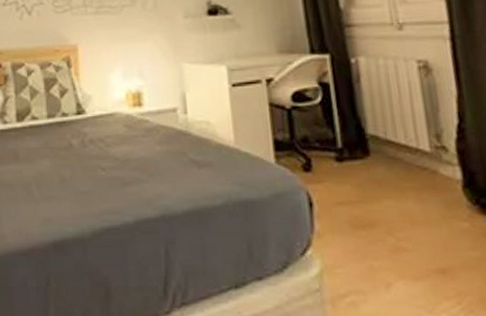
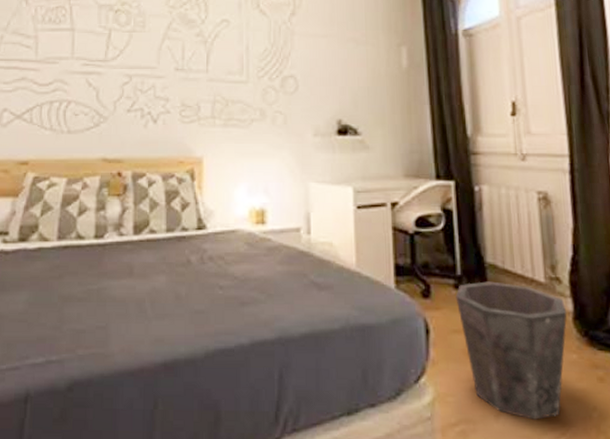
waste bin: none [337,152,456,290] -> present [455,281,567,420]

